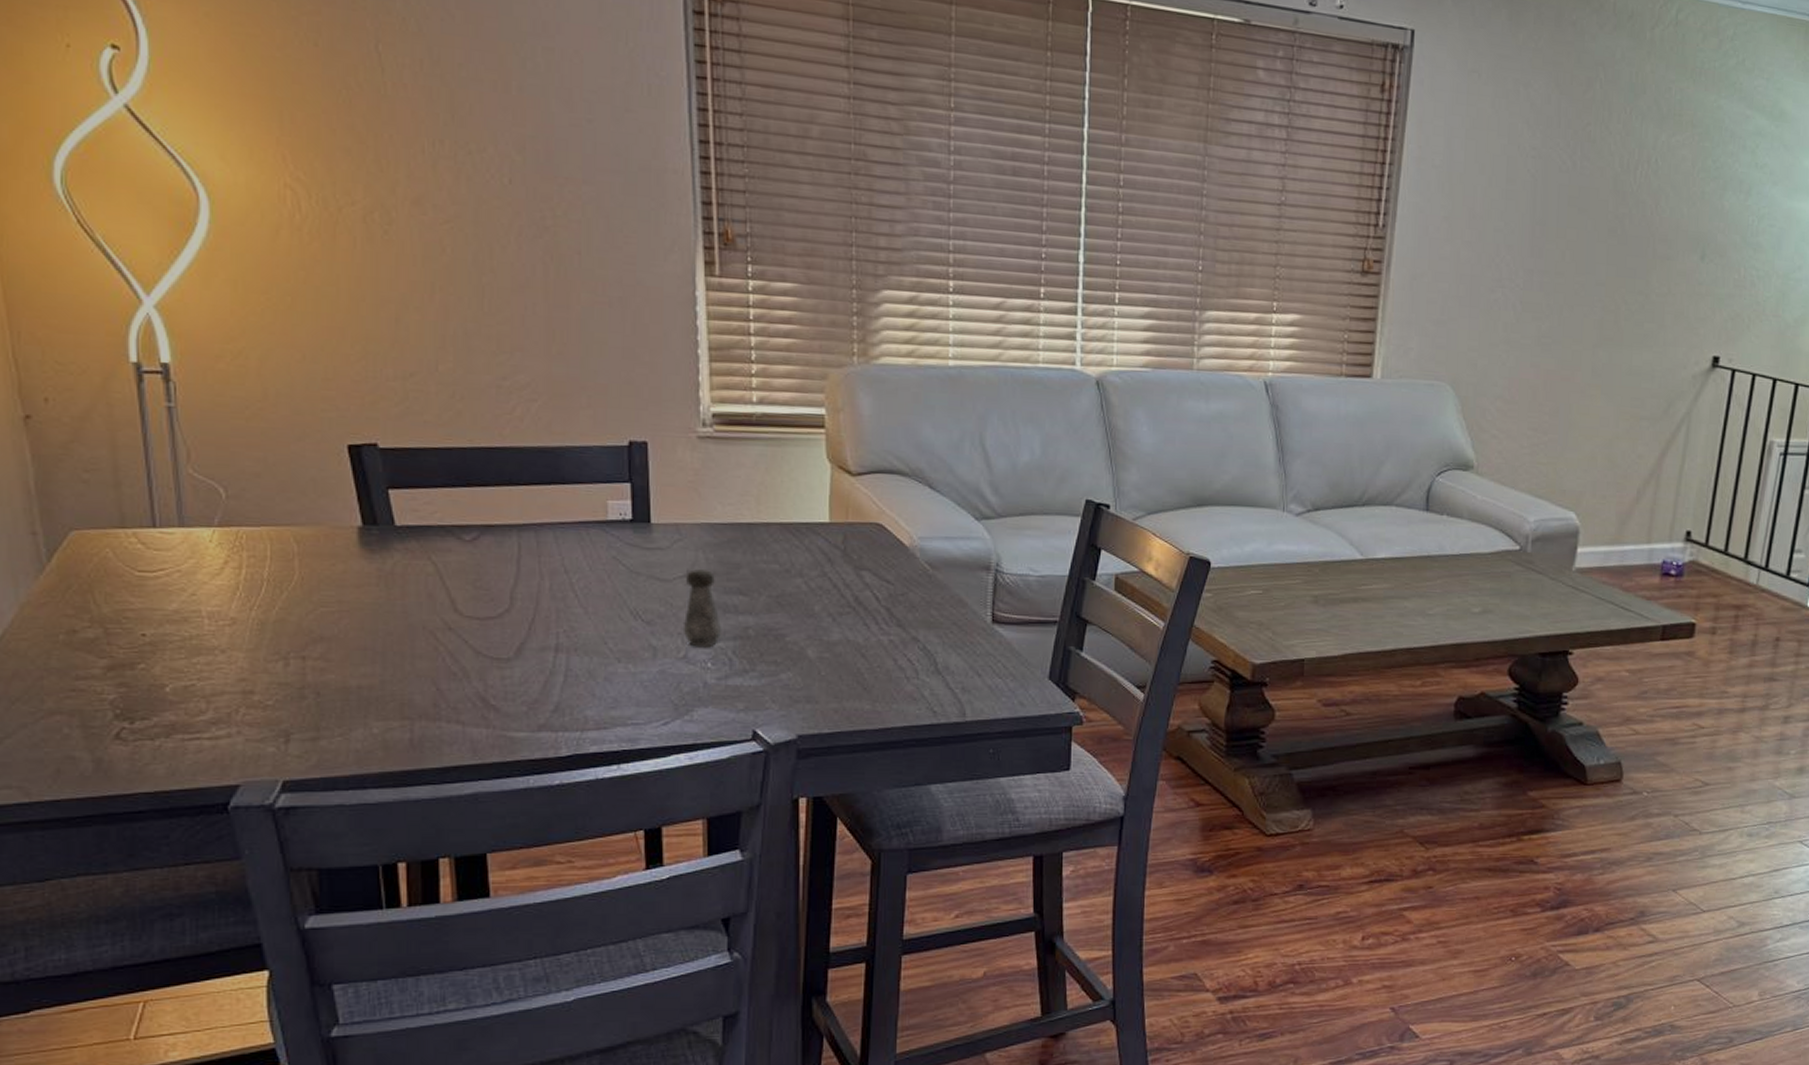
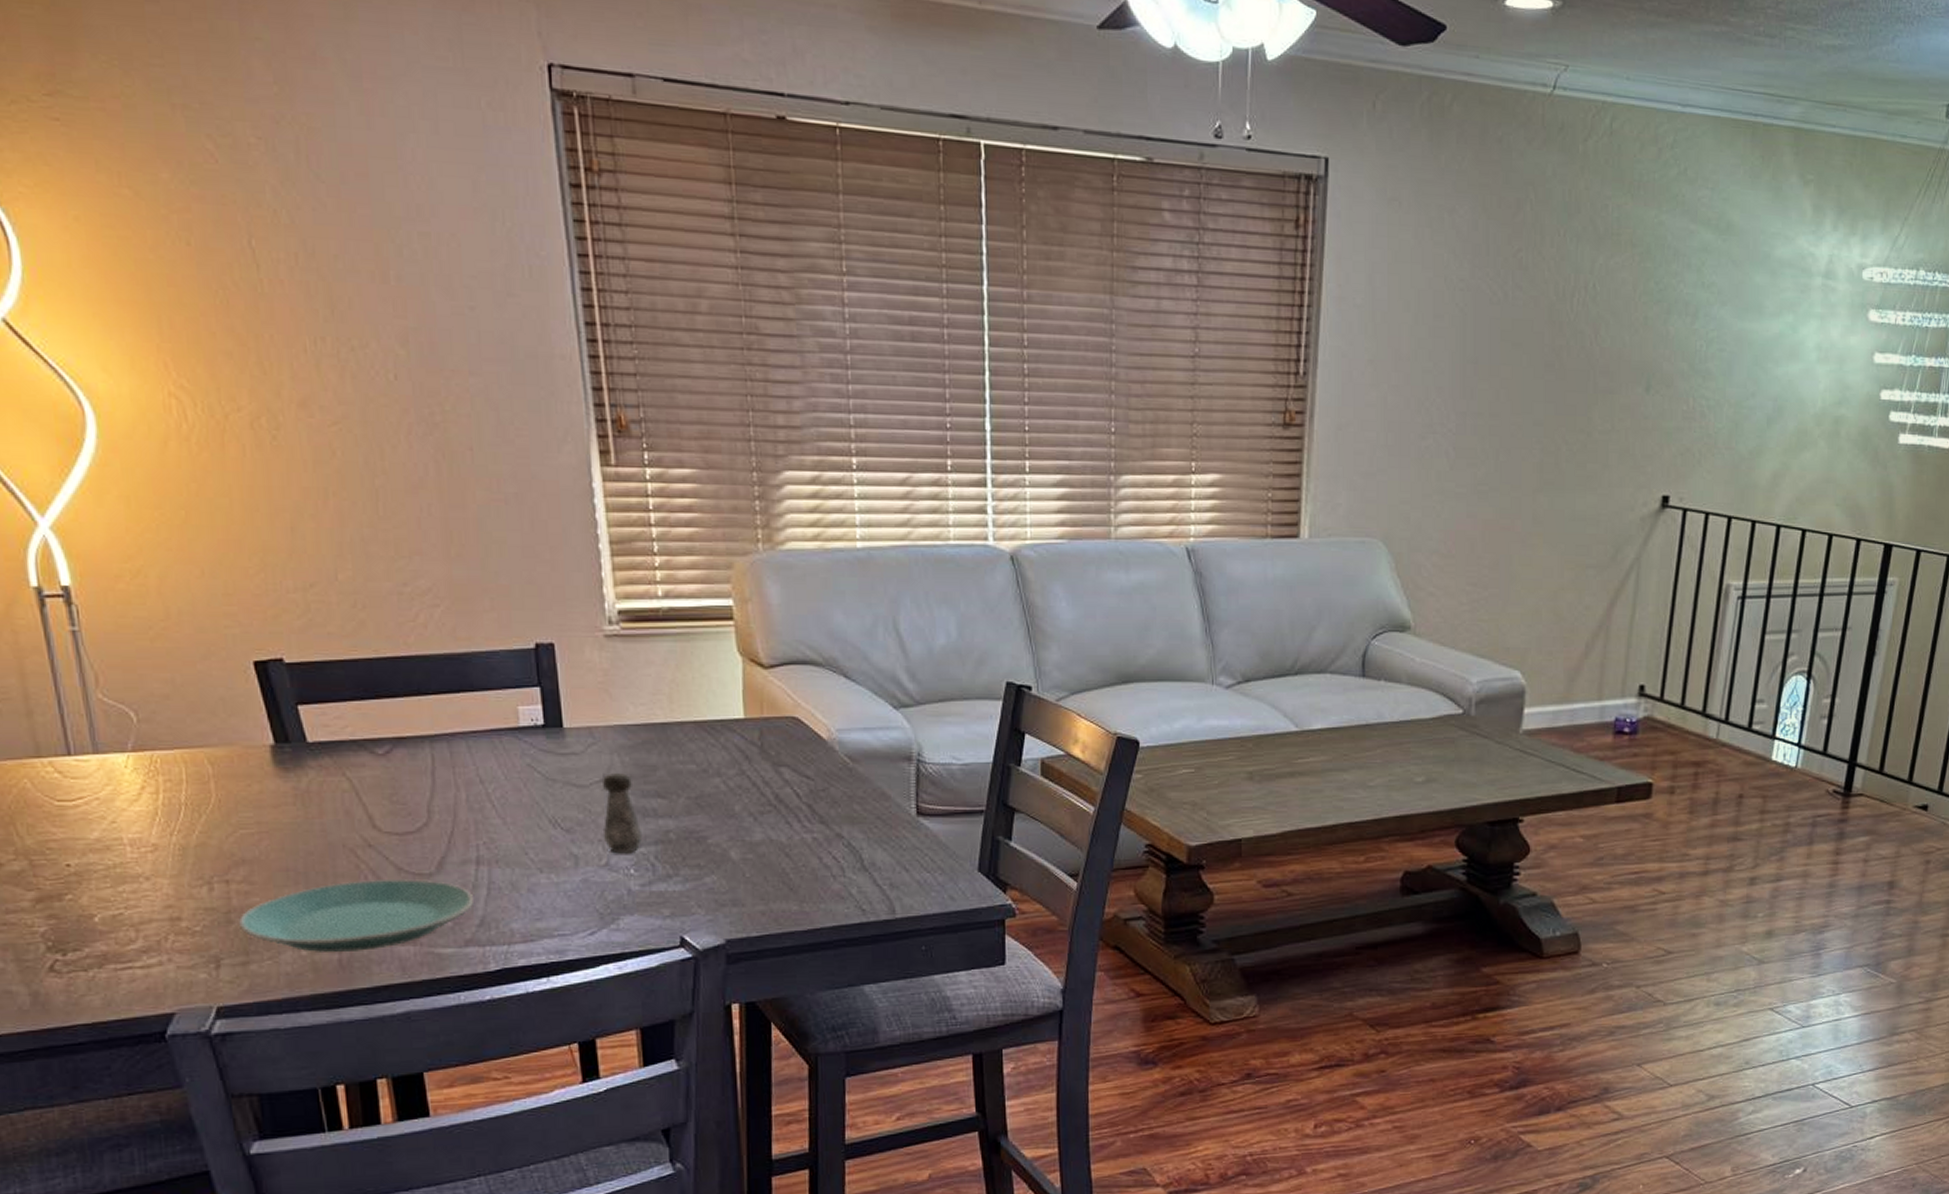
plate: none [313,662,551,733] -> present [239,879,475,953]

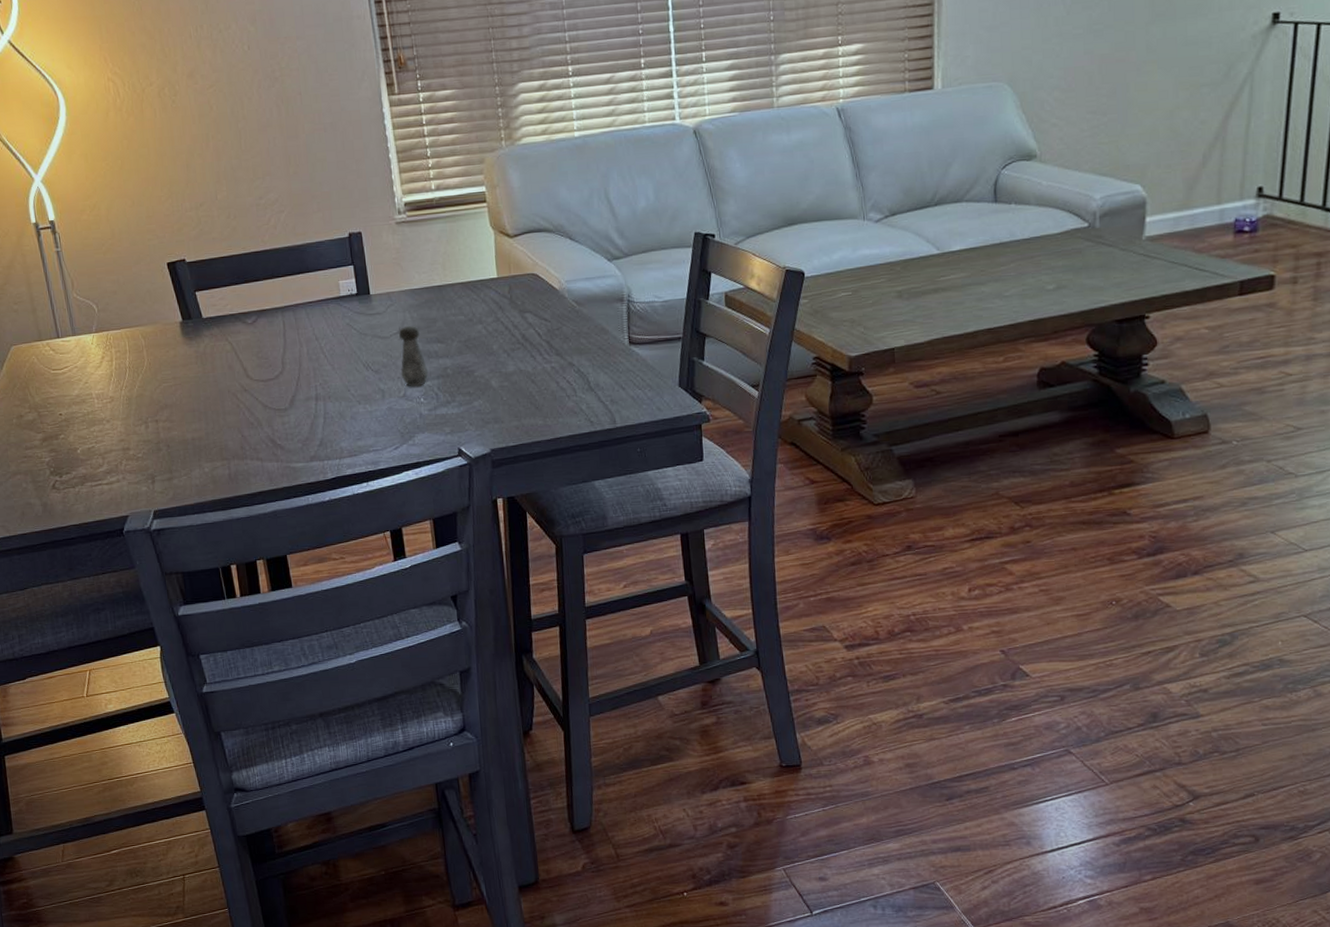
plate: present [239,879,475,953] -> none [165,413,316,470]

